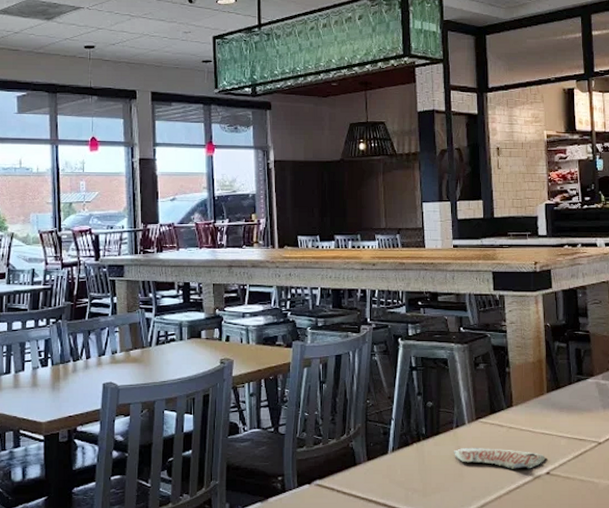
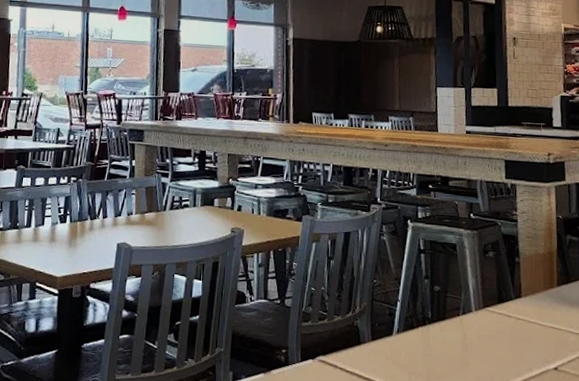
paper cup: present [453,448,545,469] -> none [458,336,554,363]

